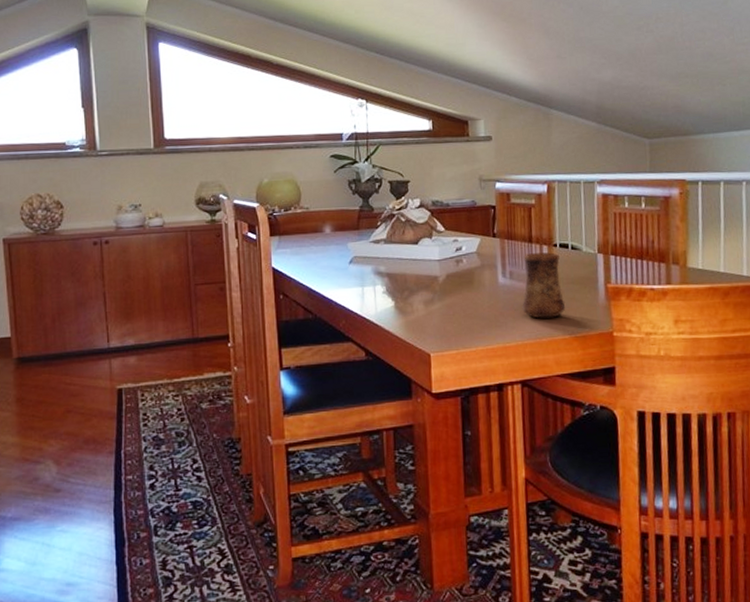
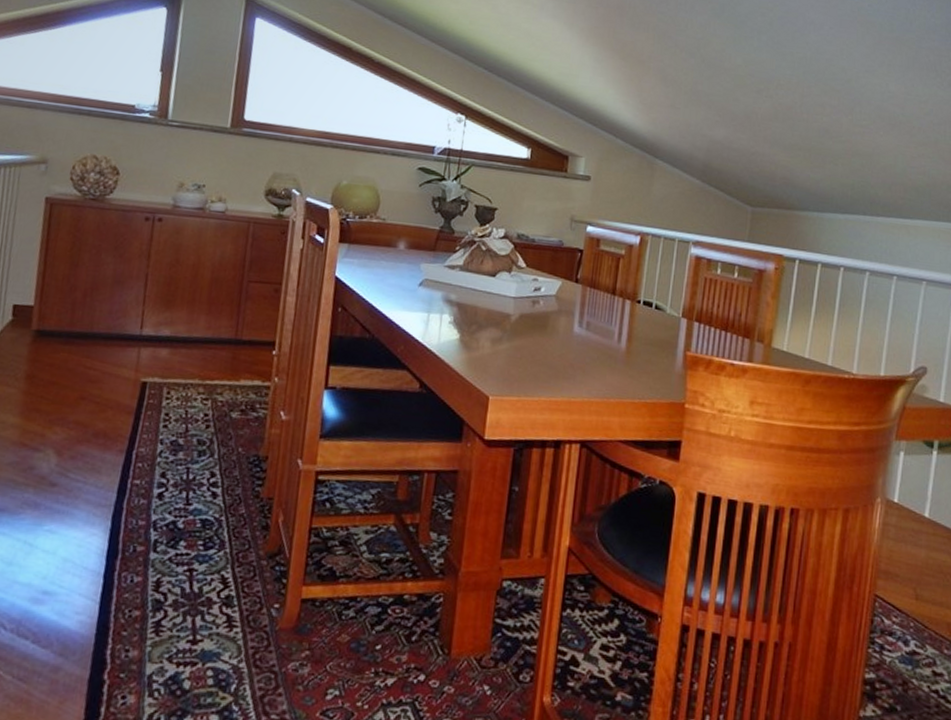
cup: present [522,252,566,319] -> none [594,305,641,379]

